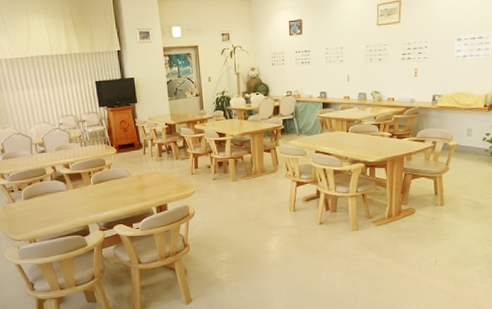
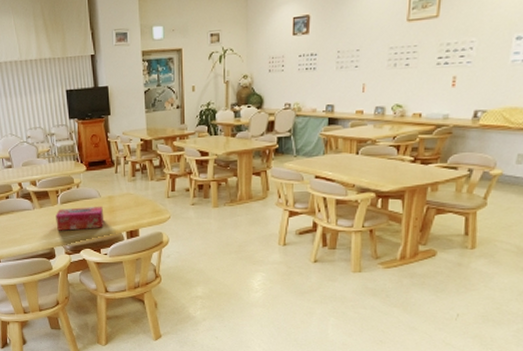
tissue box: none [89,184,135,209] -> present [56,206,104,231]

